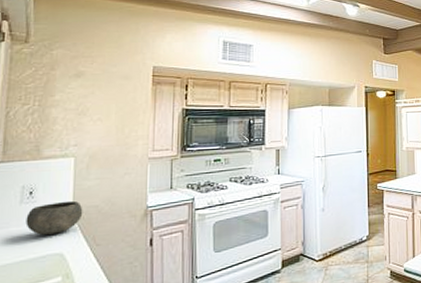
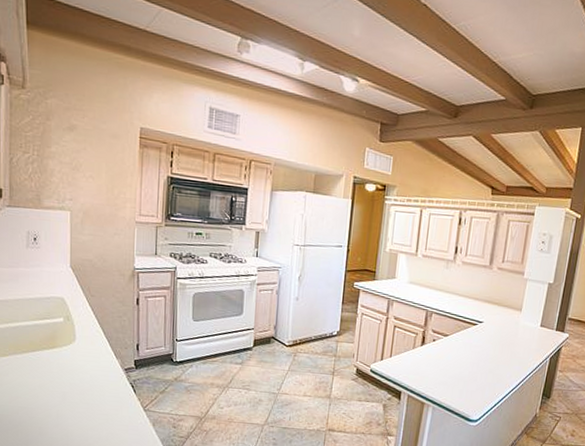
bowl: present [26,200,83,236] -> none [32,251,79,280]

